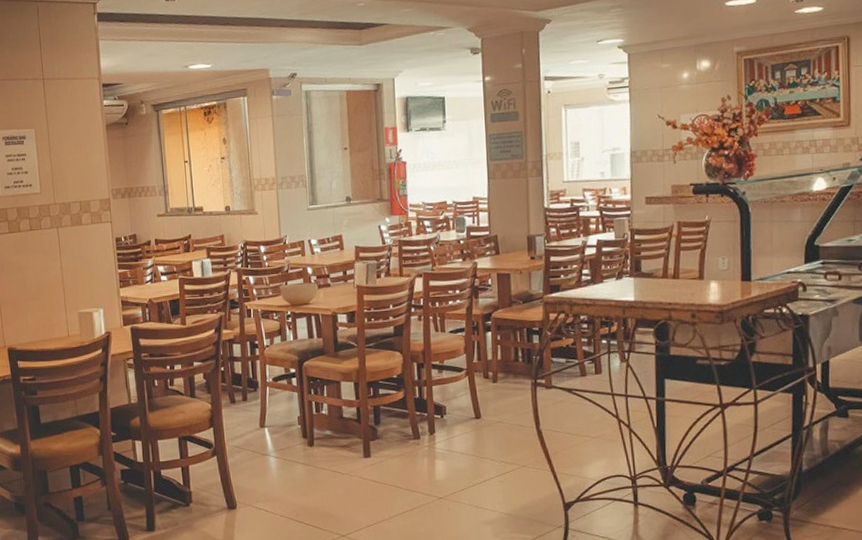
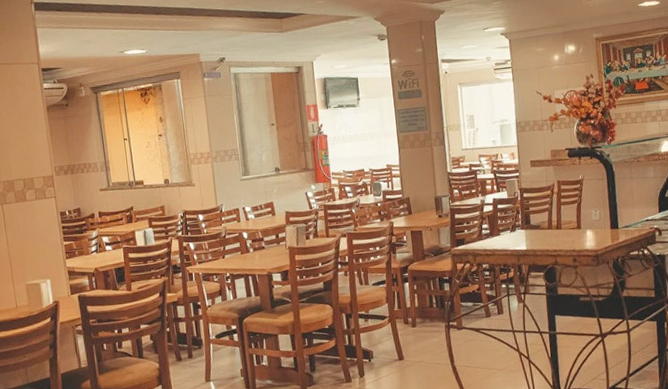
bowl: present [279,282,318,306] -> none [218,246,254,268]

